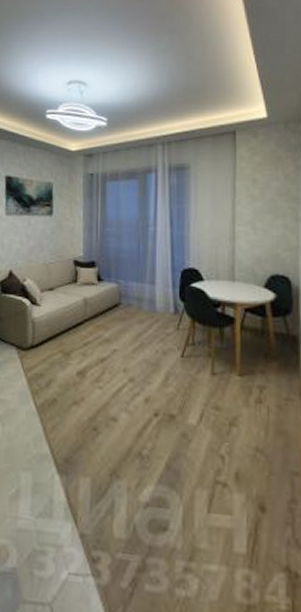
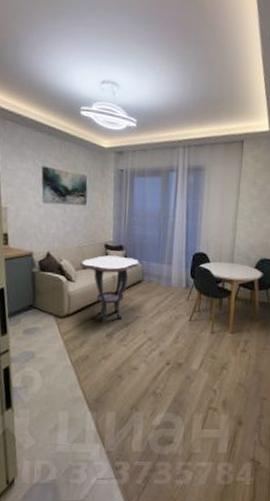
side table: none [45,273,117,355] -> present [79,255,141,321]

